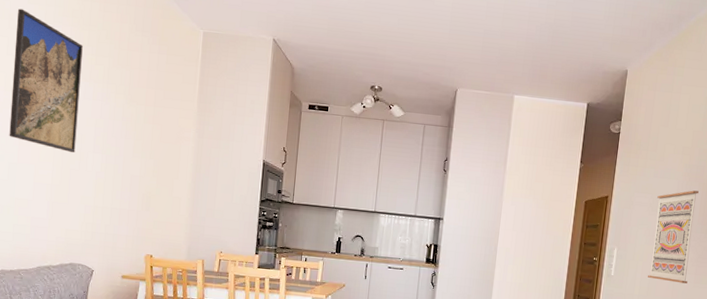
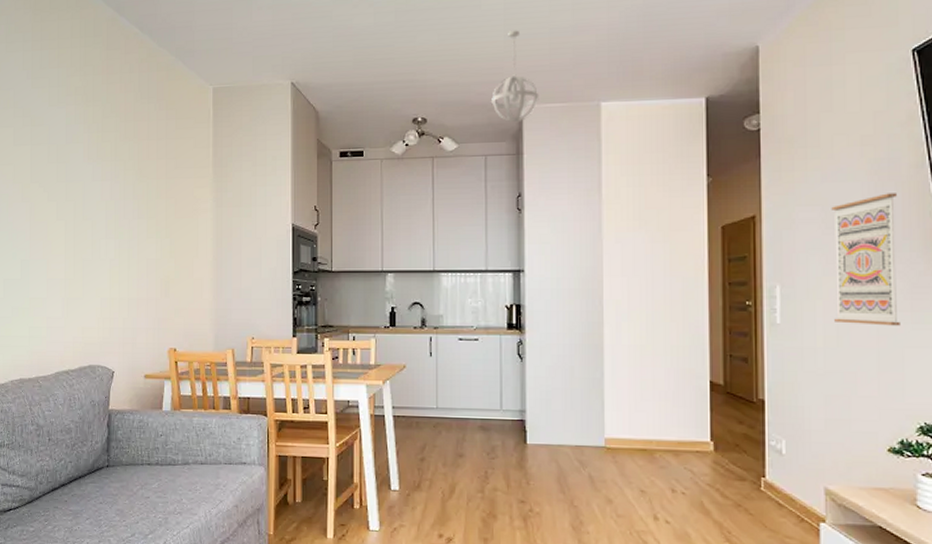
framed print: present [9,8,83,153] -> none [20,95,88,241]
pendant light: none [434,26,470,101] -> present [491,30,539,122]

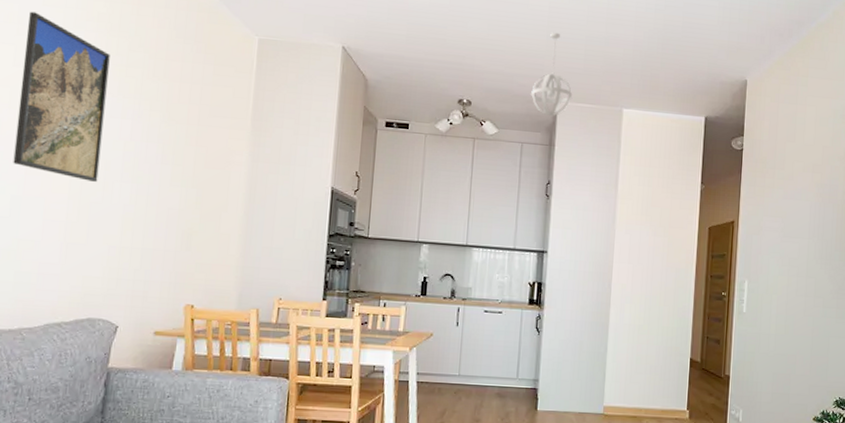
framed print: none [20,95,88,241] -> present [13,11,110,182]
wall art: present [831,193,900,326] -> none [784,212,833,319]

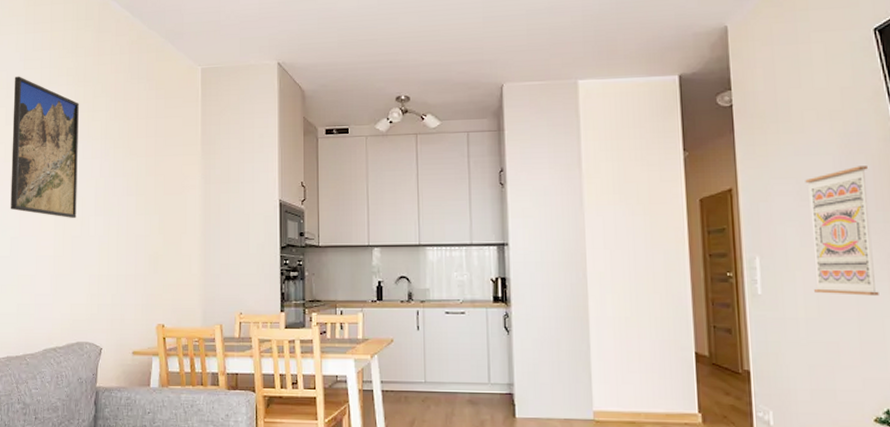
pendant light: present [531,32,573,116] -> none [472,12,519,99]
wall art: none [784,212,833,319] -> present [805,166,879,296]

